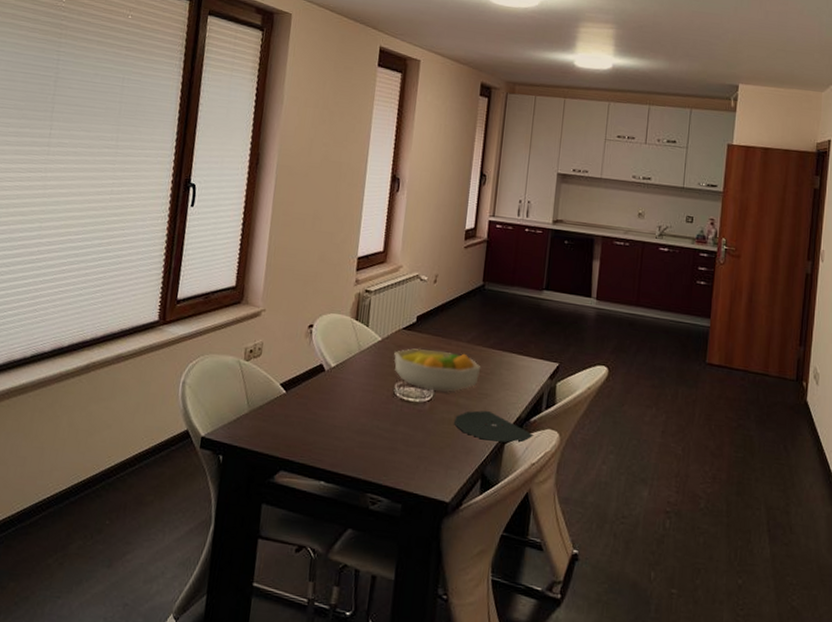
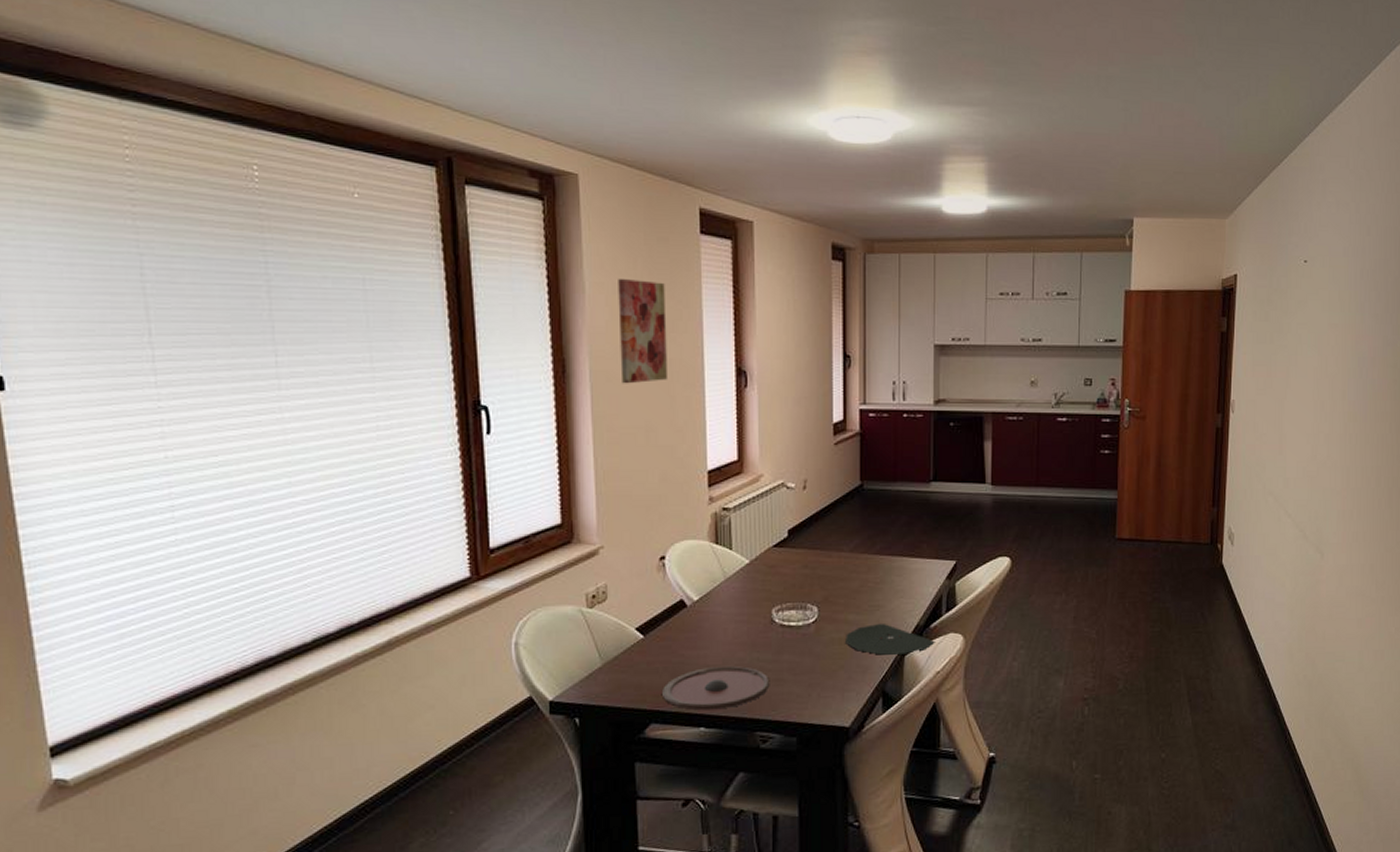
plate: none [293,427,385,467] -> present [663,665,770,710]
wall art: none [300,96,345,179] -> present [618,279,667,384]
fruit bowl: present [393,348,481,392] -> none [767,564,869,610]

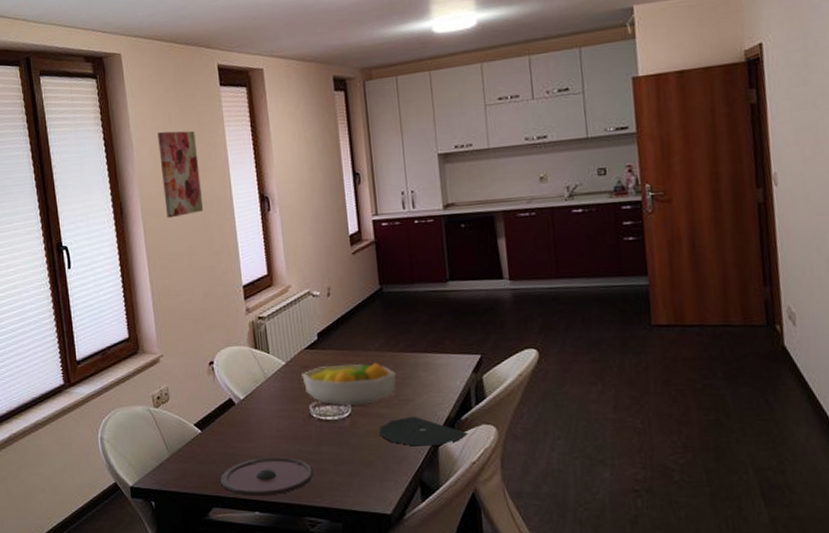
fruit bowl: none [767,564,869,610] -> present [302,362,397,405]

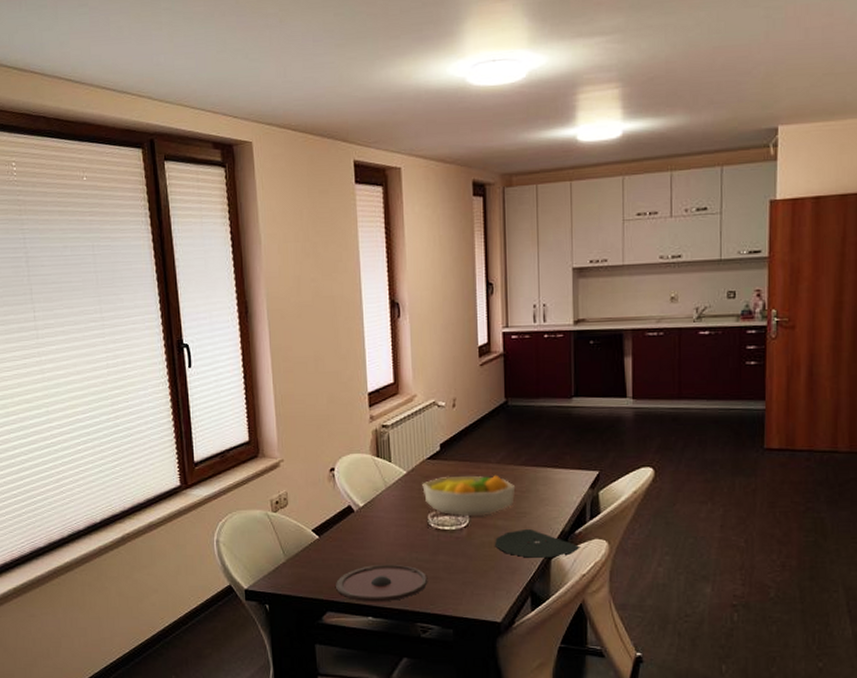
wall art: present [157,130,203,219] -> none [288,228,331,320]

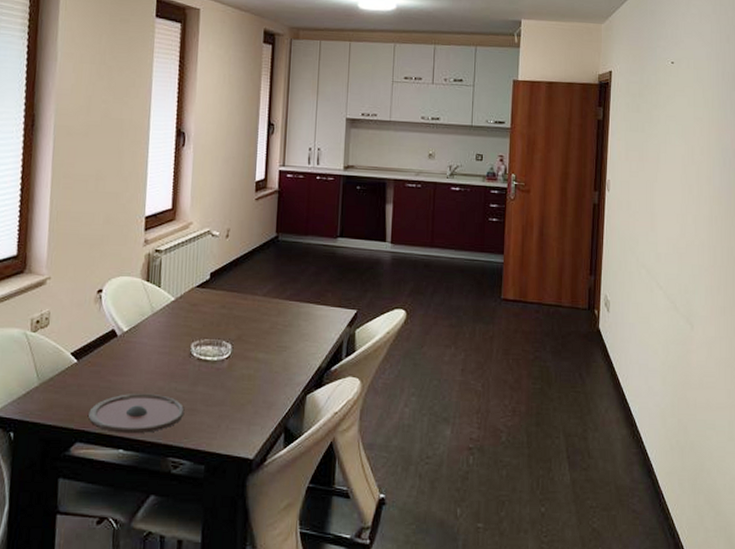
fruit bowl: present [422,475,516,516] -> none [188,305,279,348]
plate: present [495,529,580,558] -> none [254,364,335,394]

